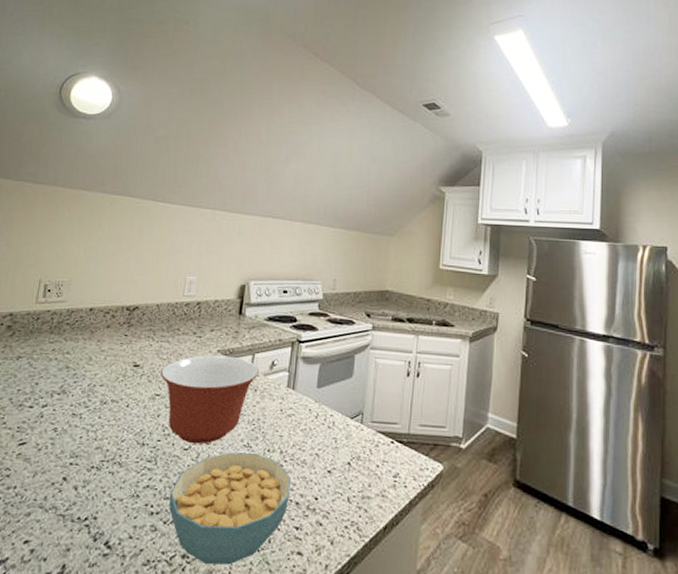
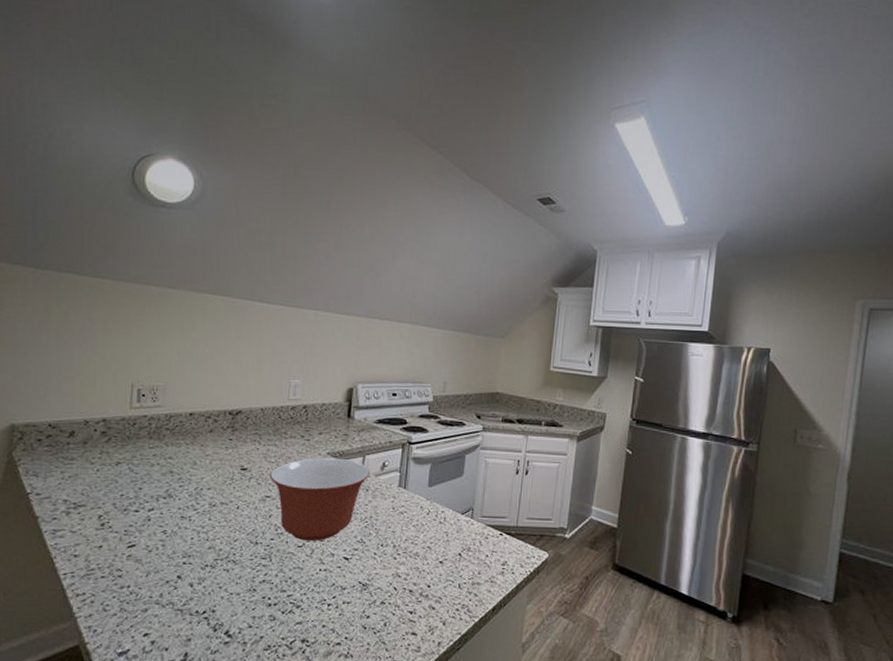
cereal bowl: present [169,452,291,565] -> none [286,548,404,647]

